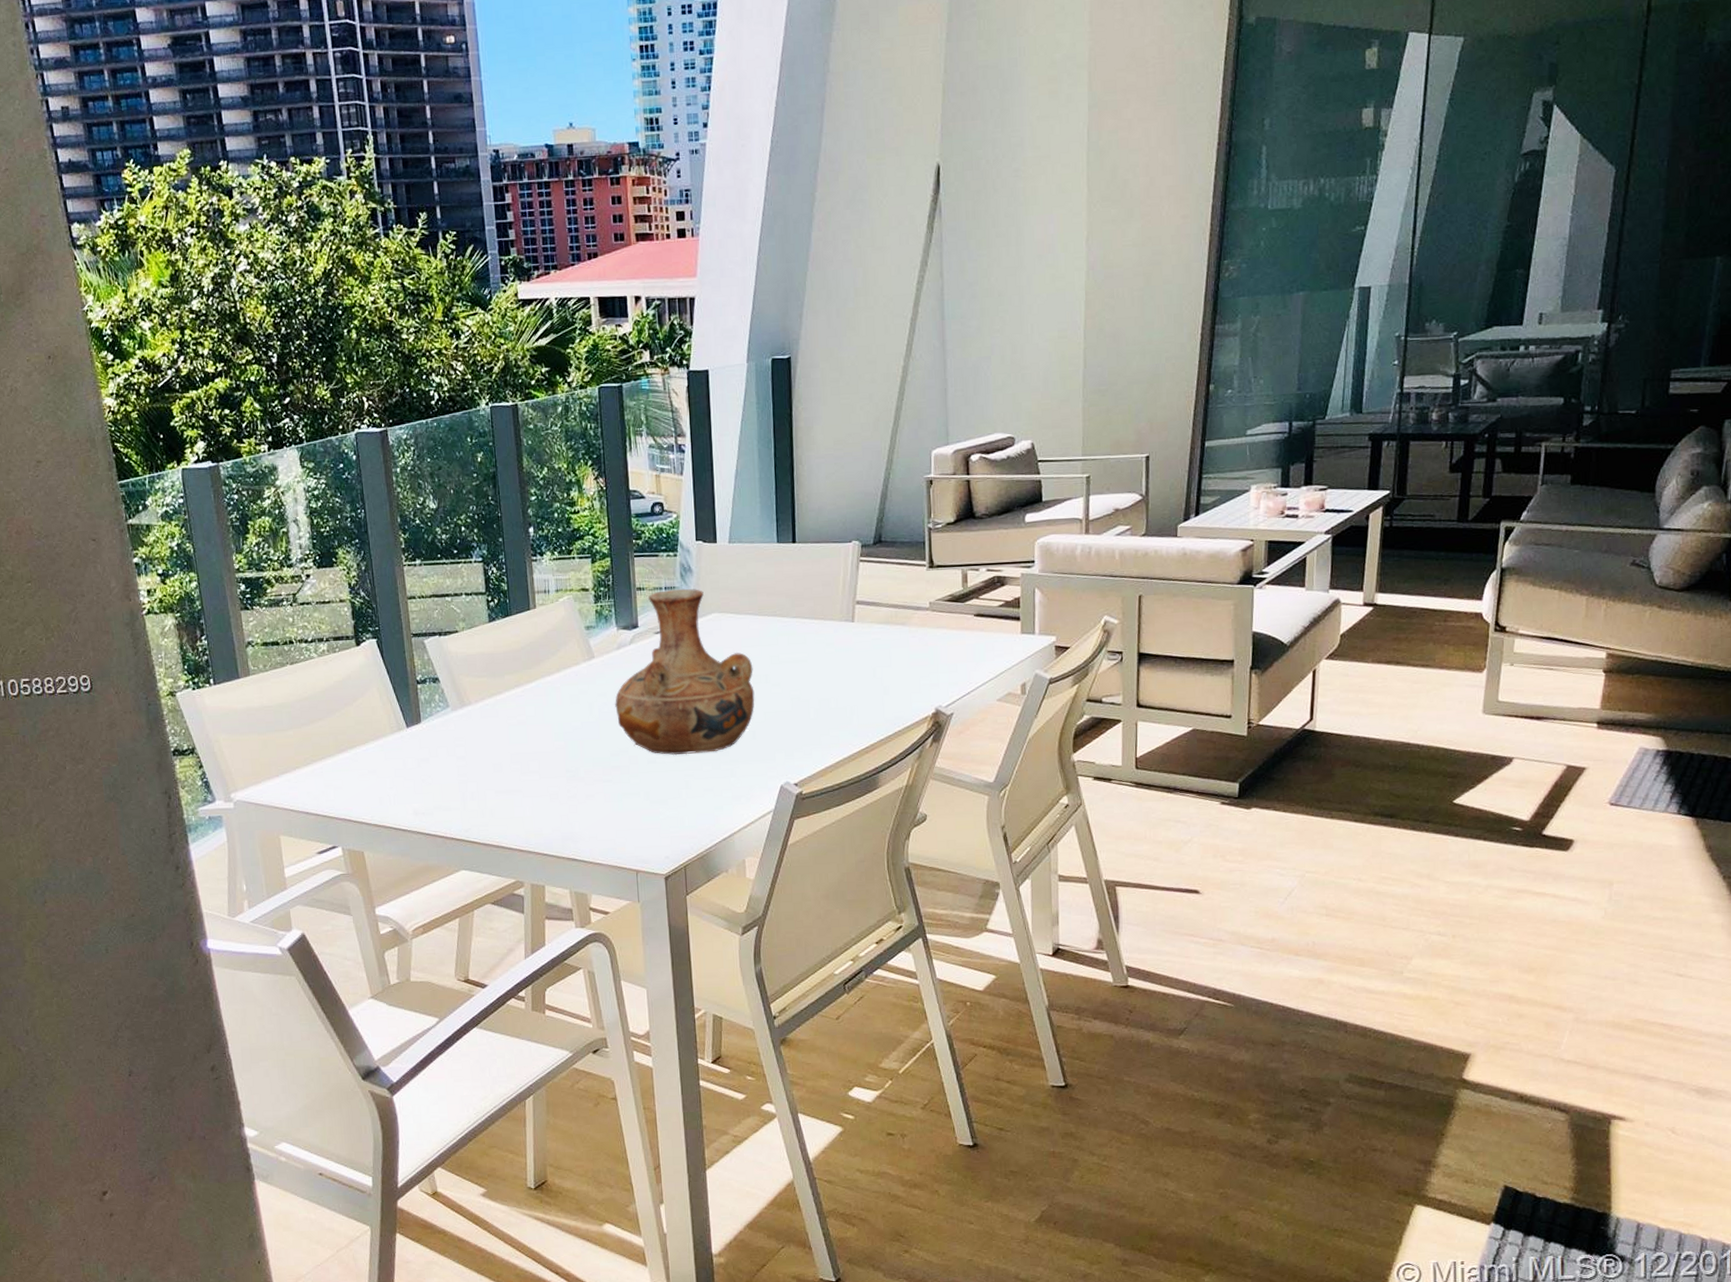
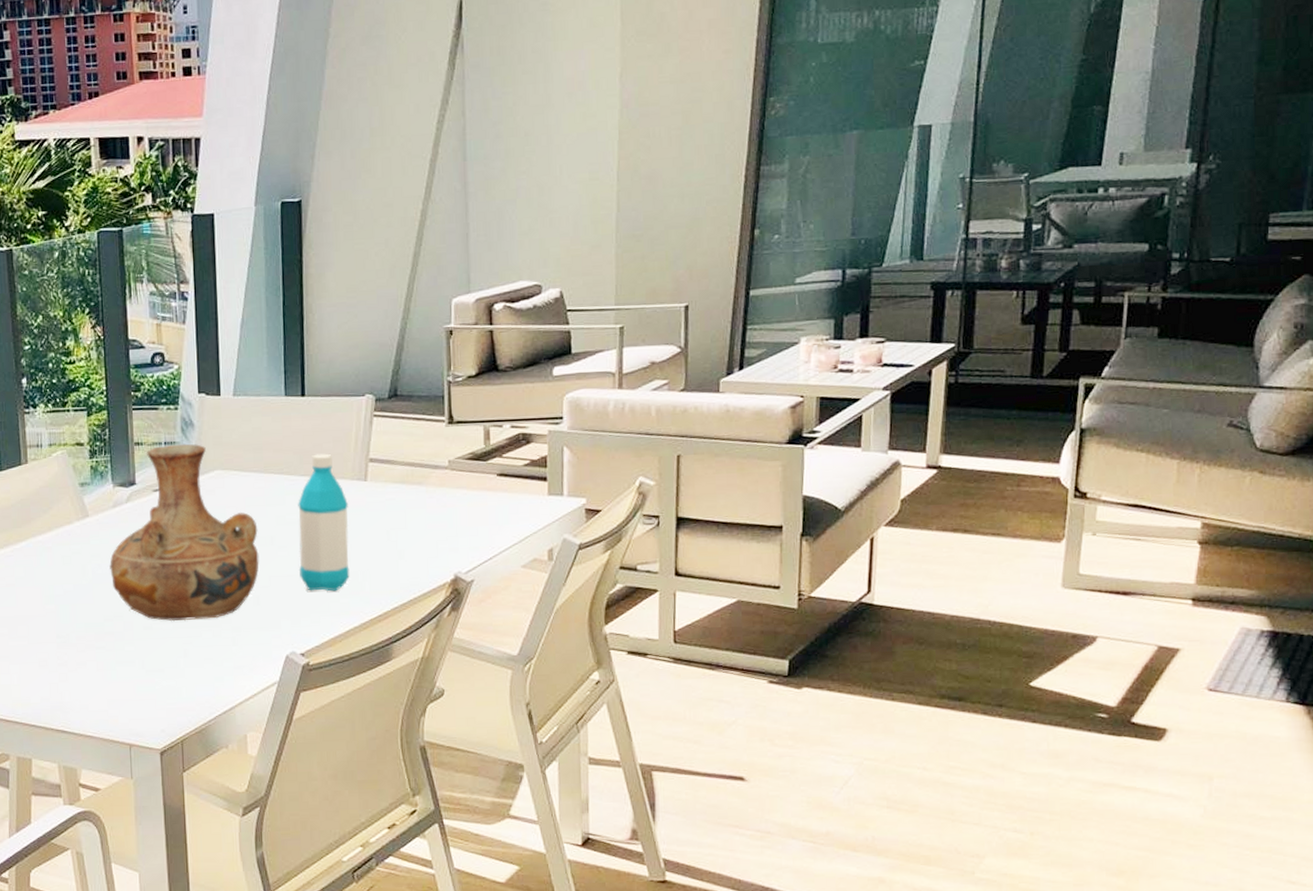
water bottle: none [790,596,839,726] -> present [298,453,350,592]

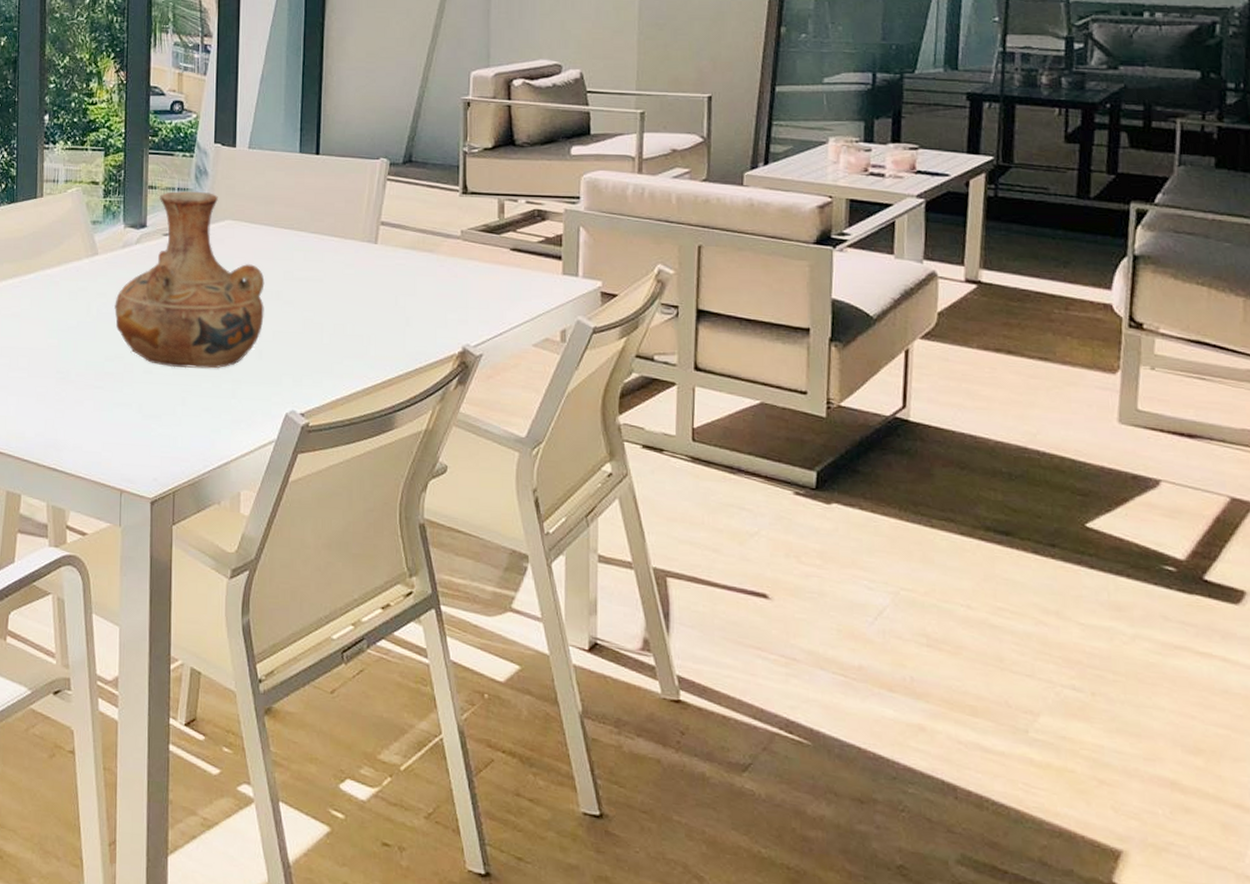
water bottle: present [298,453,350,592] -> none [303,212,357,353]

